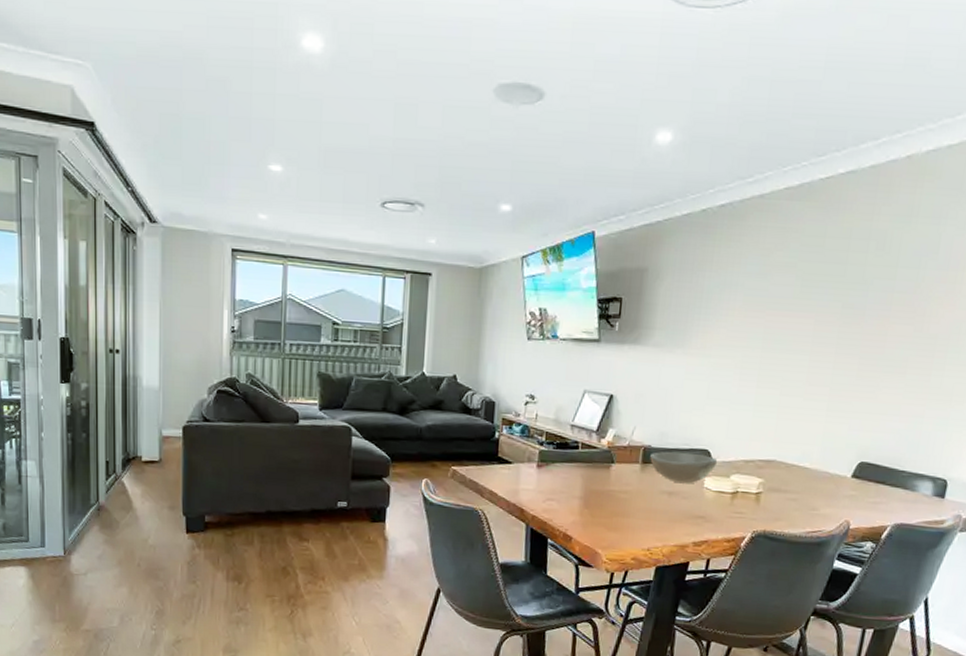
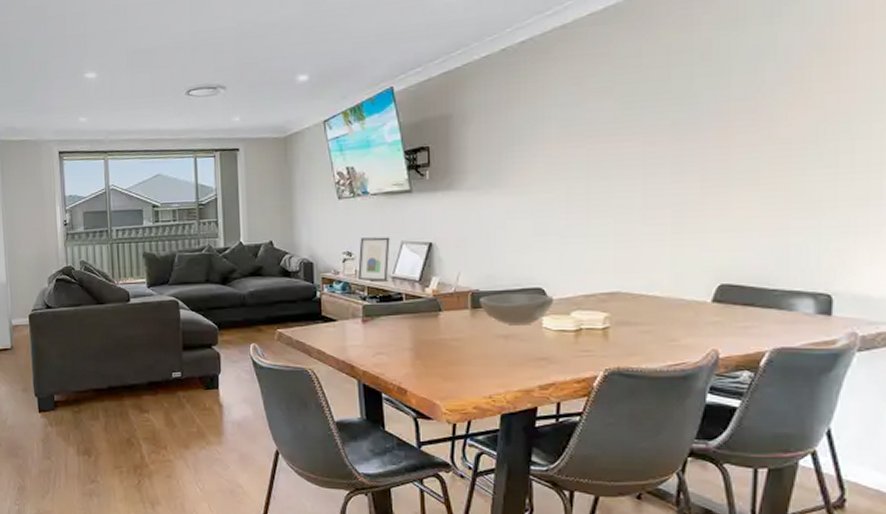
picture frame: none [538,382,574,429] -> present [358,237,390,282]

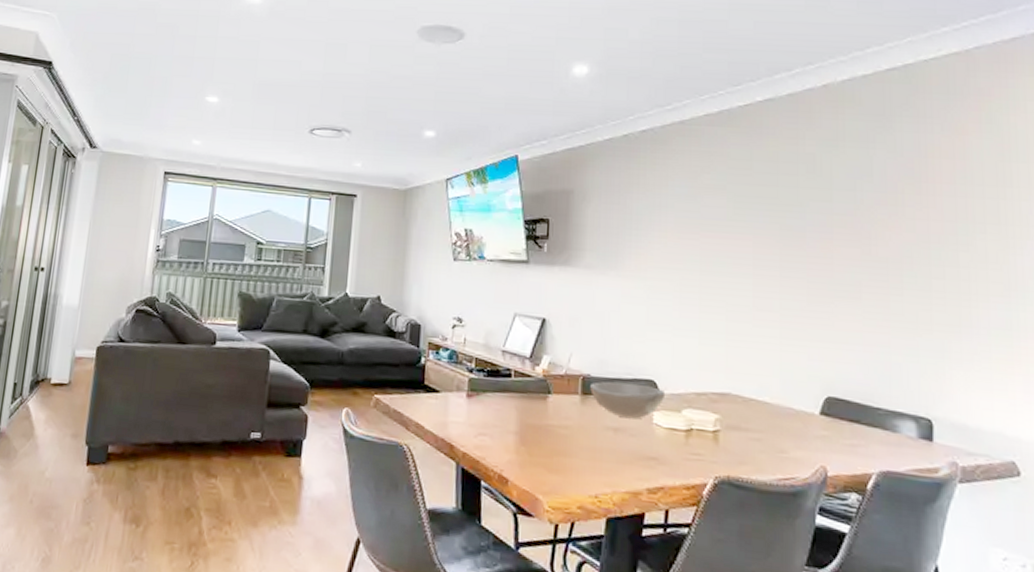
picture frame: present [358,237,390,282] -> none [467,304,503,355]

